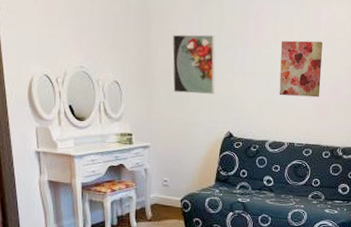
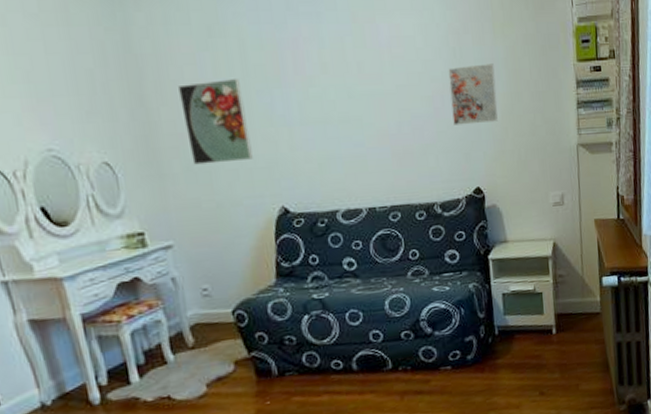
wall art: present [279,40,323,98] -> none [332,66,398,147]

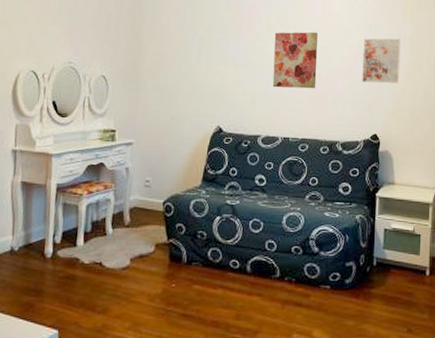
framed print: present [178,79,253,165] -> none [161,28,207,88]
wall art: none [332,66,398,147] -> present [272,32,318,89]

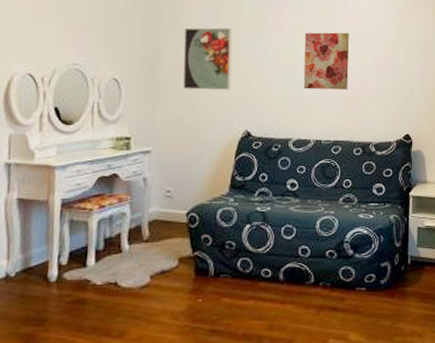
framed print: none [161,28,207,88] -> present [182,27,233,90]
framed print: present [362,38,401,84] -> none [394,39,431,84]

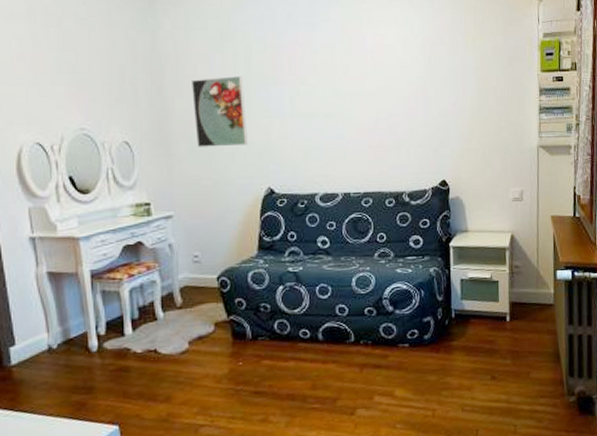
wall art: present [303,32,349,90] -> none [322,70,375,138]

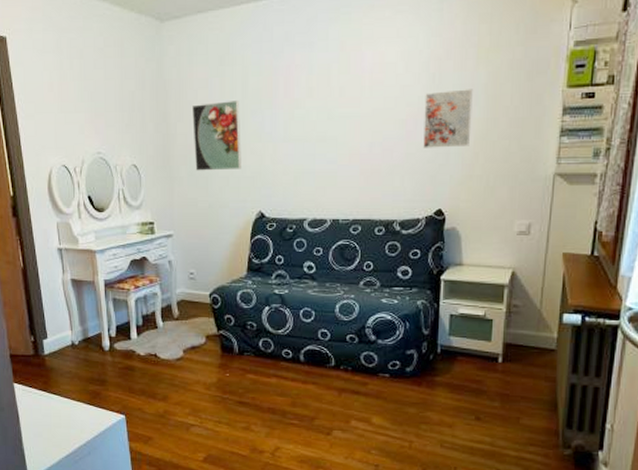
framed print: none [423,71,466,124] -> present [423,89,473,148]

